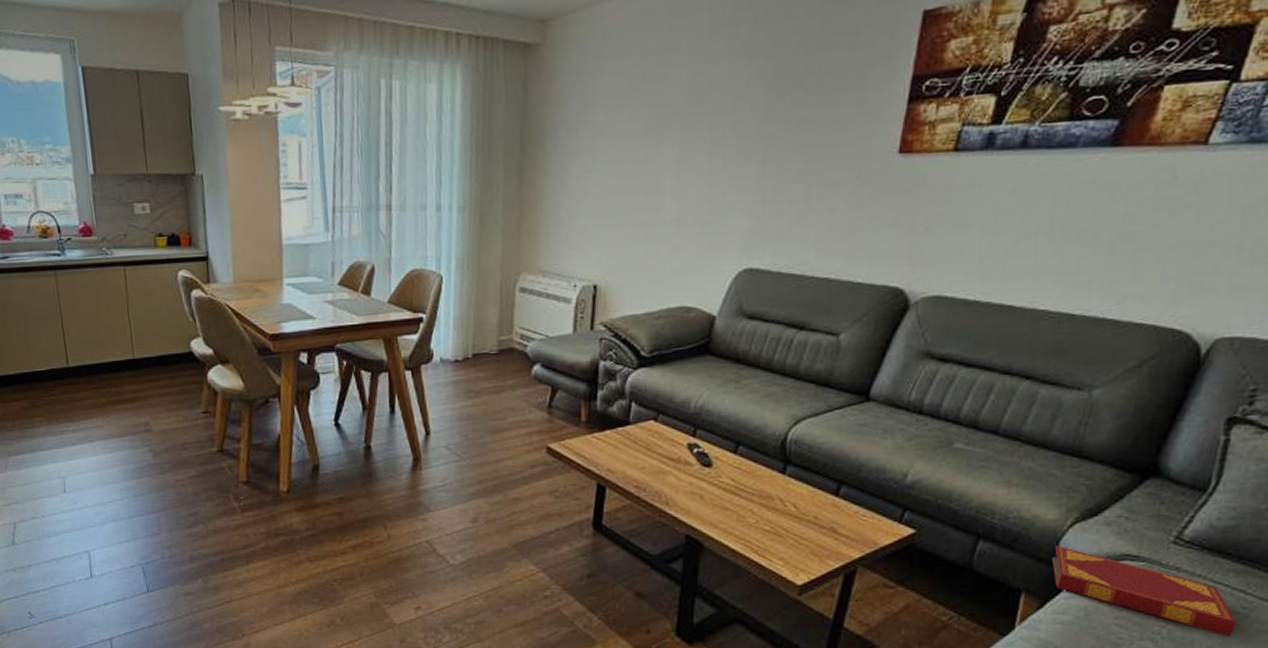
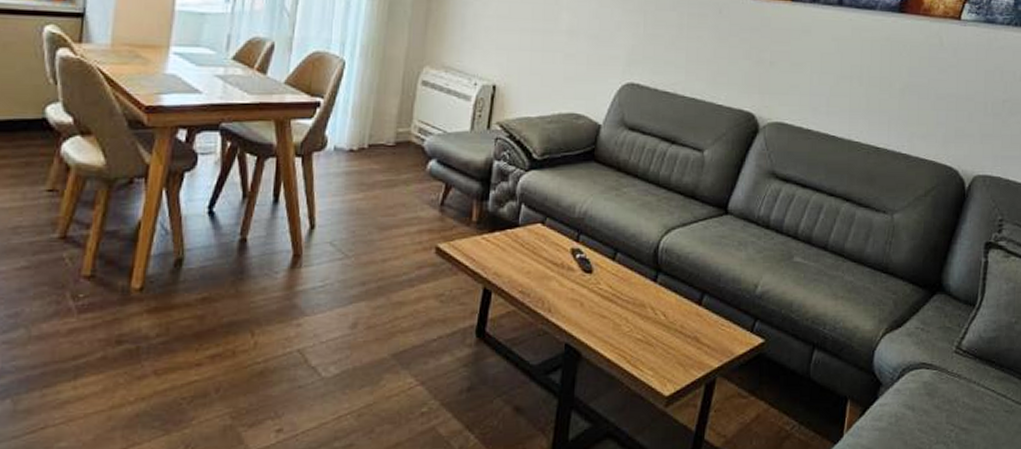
hardback book: present [1051,545,1236,638] -> none [869,355,1001,439]

